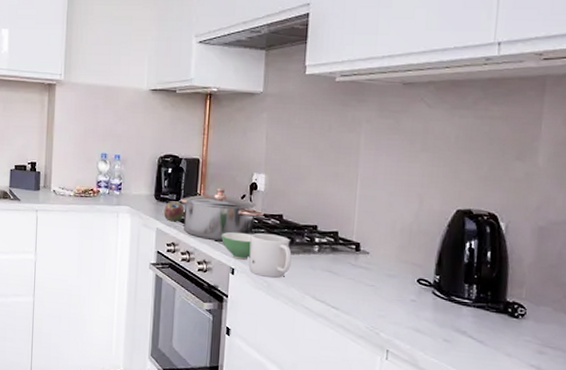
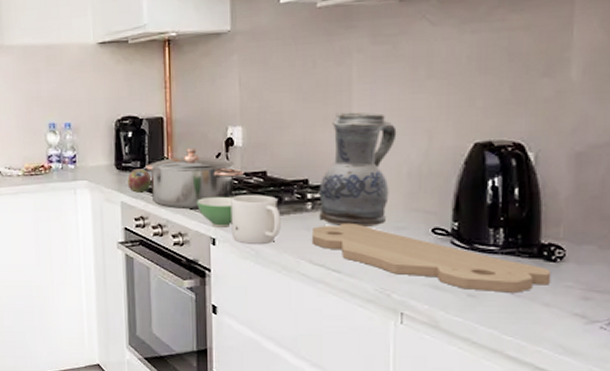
cutting board: none [315,266,514,342] -> present [311,222,552,293]
ceramic jug: none [324,171,394,272] -> present [319,112,397,227]

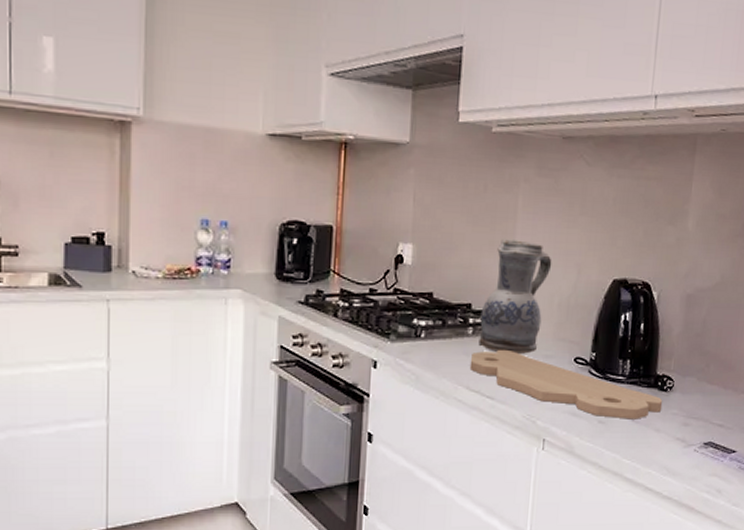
fruit: present [127,169,152,193] -> none [287,280,315,307]
cooking pot: present [145,148,244,210] -> none [309,262,411,329]
bowl: present [196,196,233,229] -> none [360,316,397,351]
mug: present [230,194,281,245] -> none [393,315,443,370]

